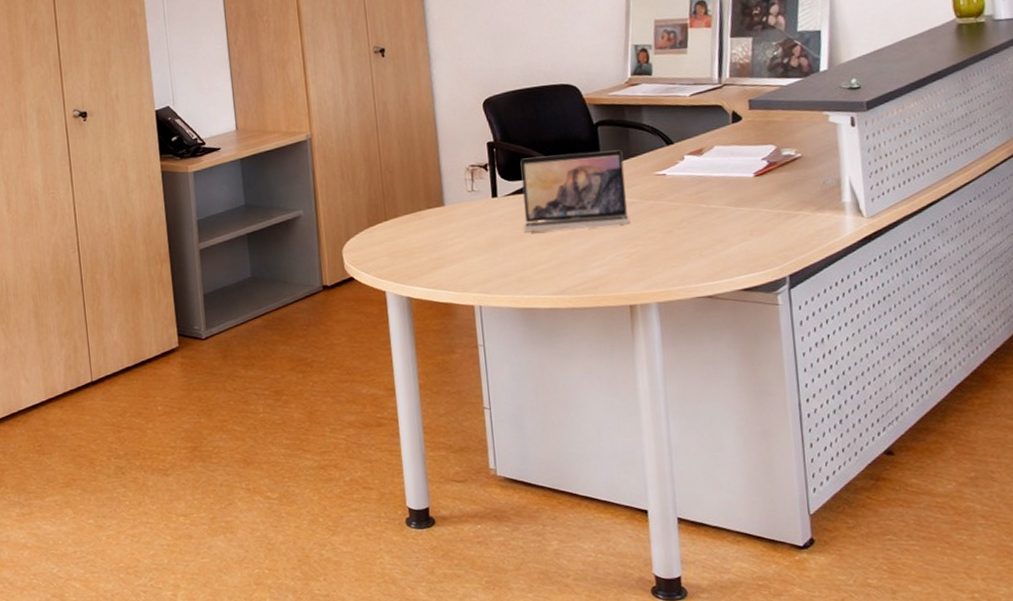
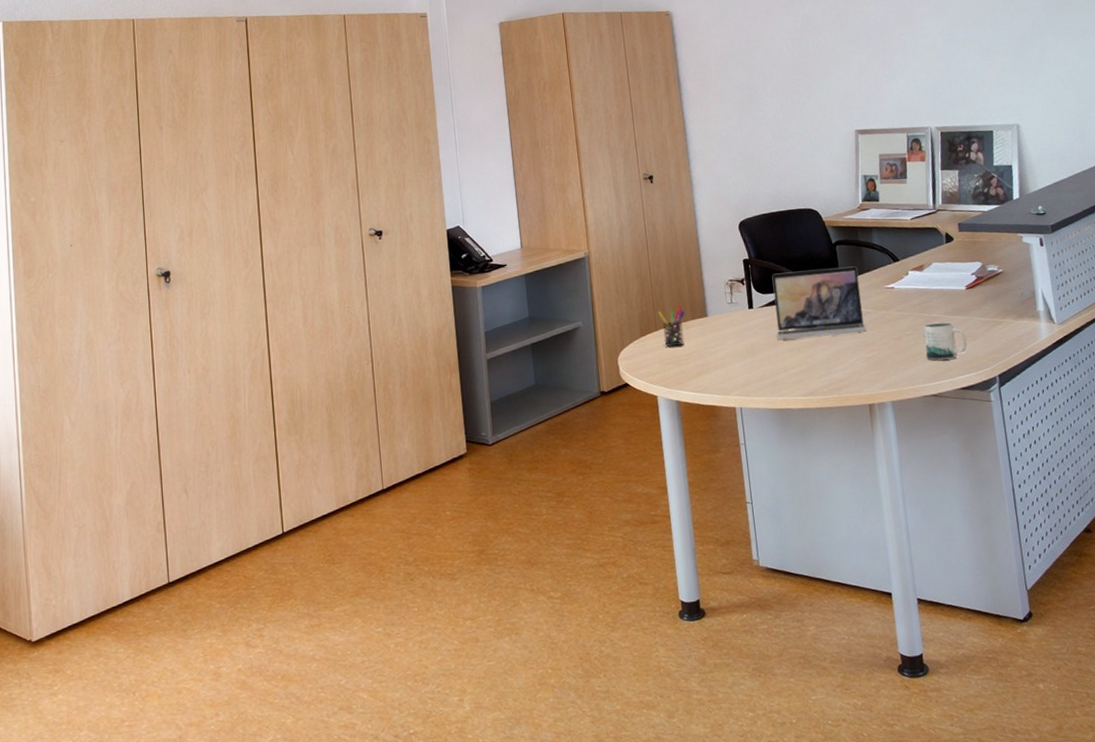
pen holder: none [388,193,419,239] -> present [658,306,685,347]
mug: none [699,214,752,258] -> present [923,322,967,361]

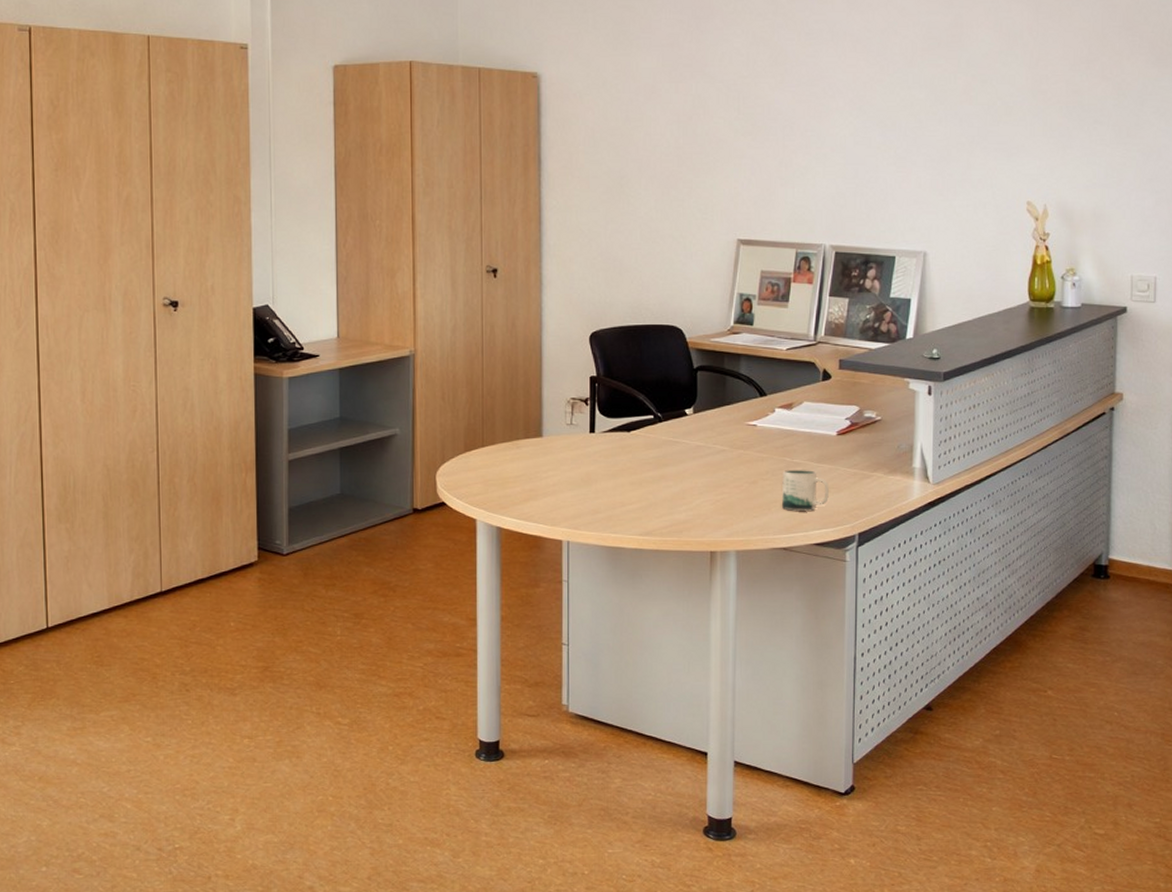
pen holder: present [658,306,685,347] -> none [487,422,518,467]
laptop: present [772,266,867,340] -> none [618,396,719,472]

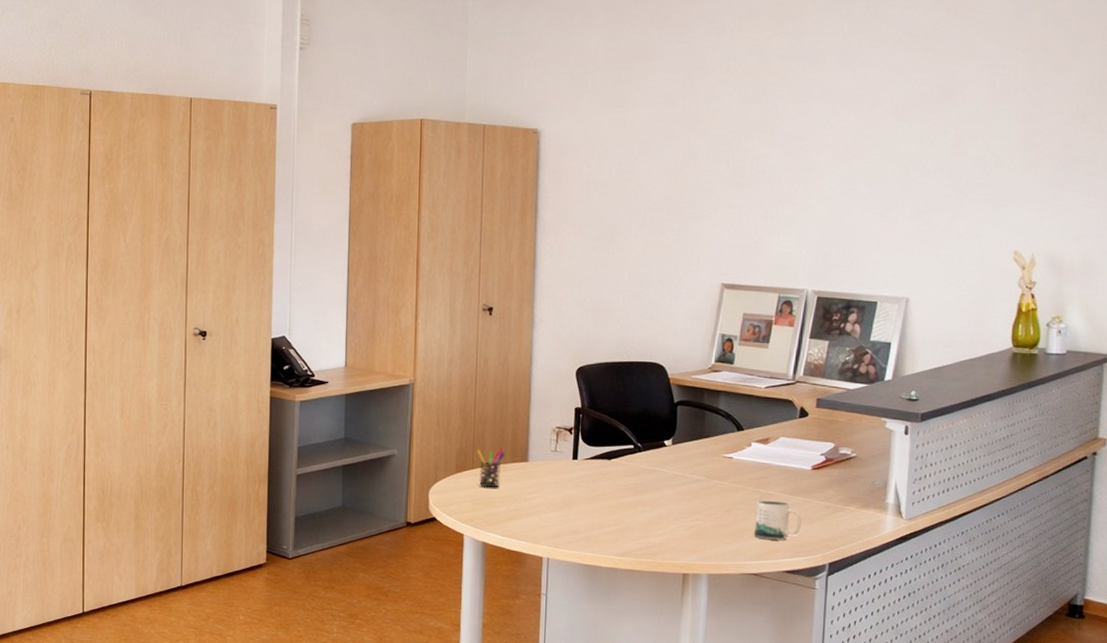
pen holder: none [487,422,518,467] -> present [477,447,505,488]

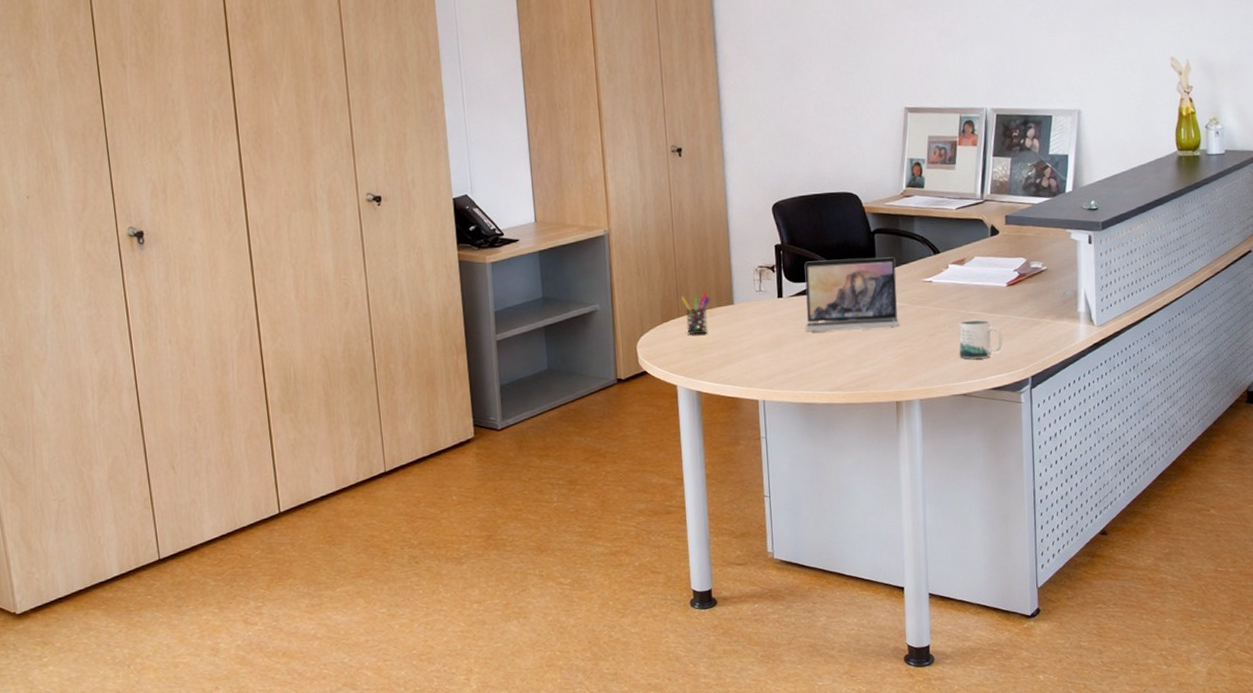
laptop: none [598,427,697,500] -> present [804,257,900,332]

